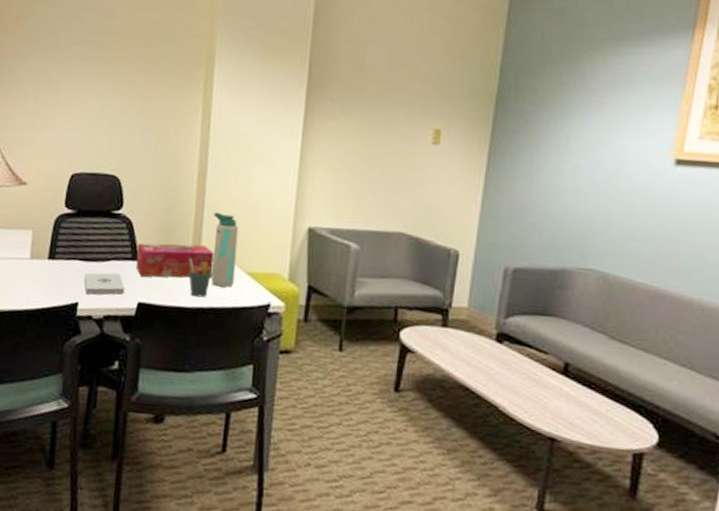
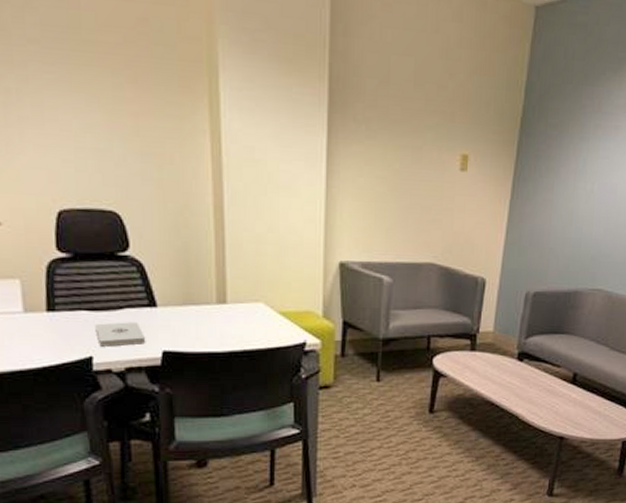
tissue box: present [136,243,215,278] -> none [152,286,242,325]
pen holder: present [189,258,213,297] -> none [215,301,242,341]
water bottle: present [210,212,239,287] -> none [237,250,266,329]

